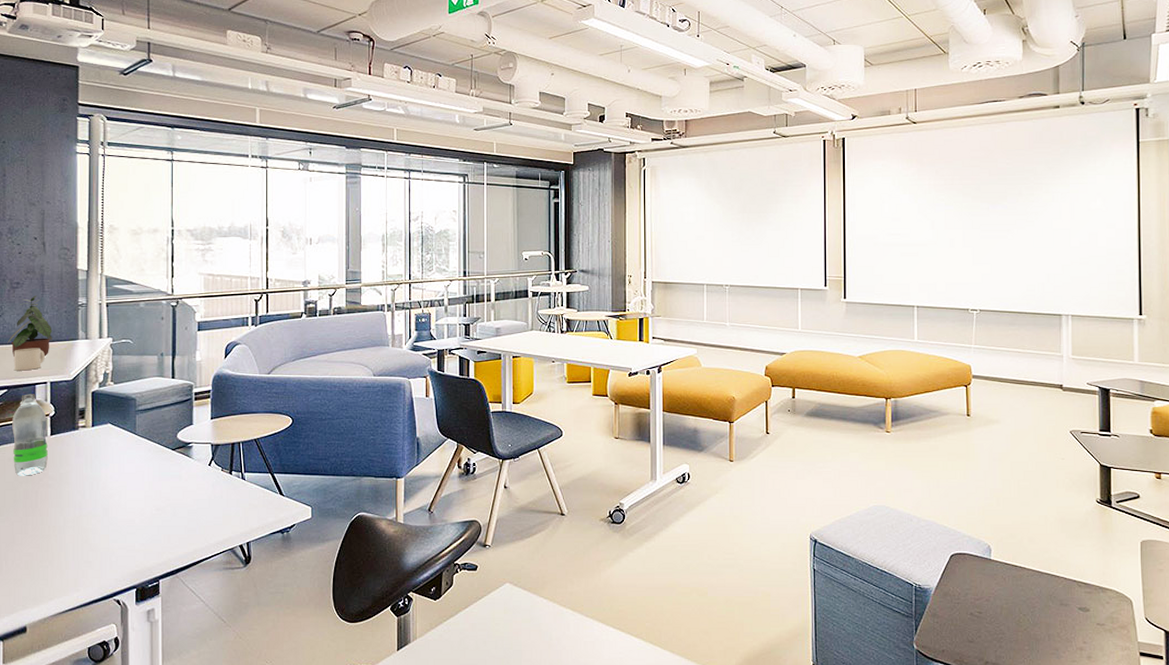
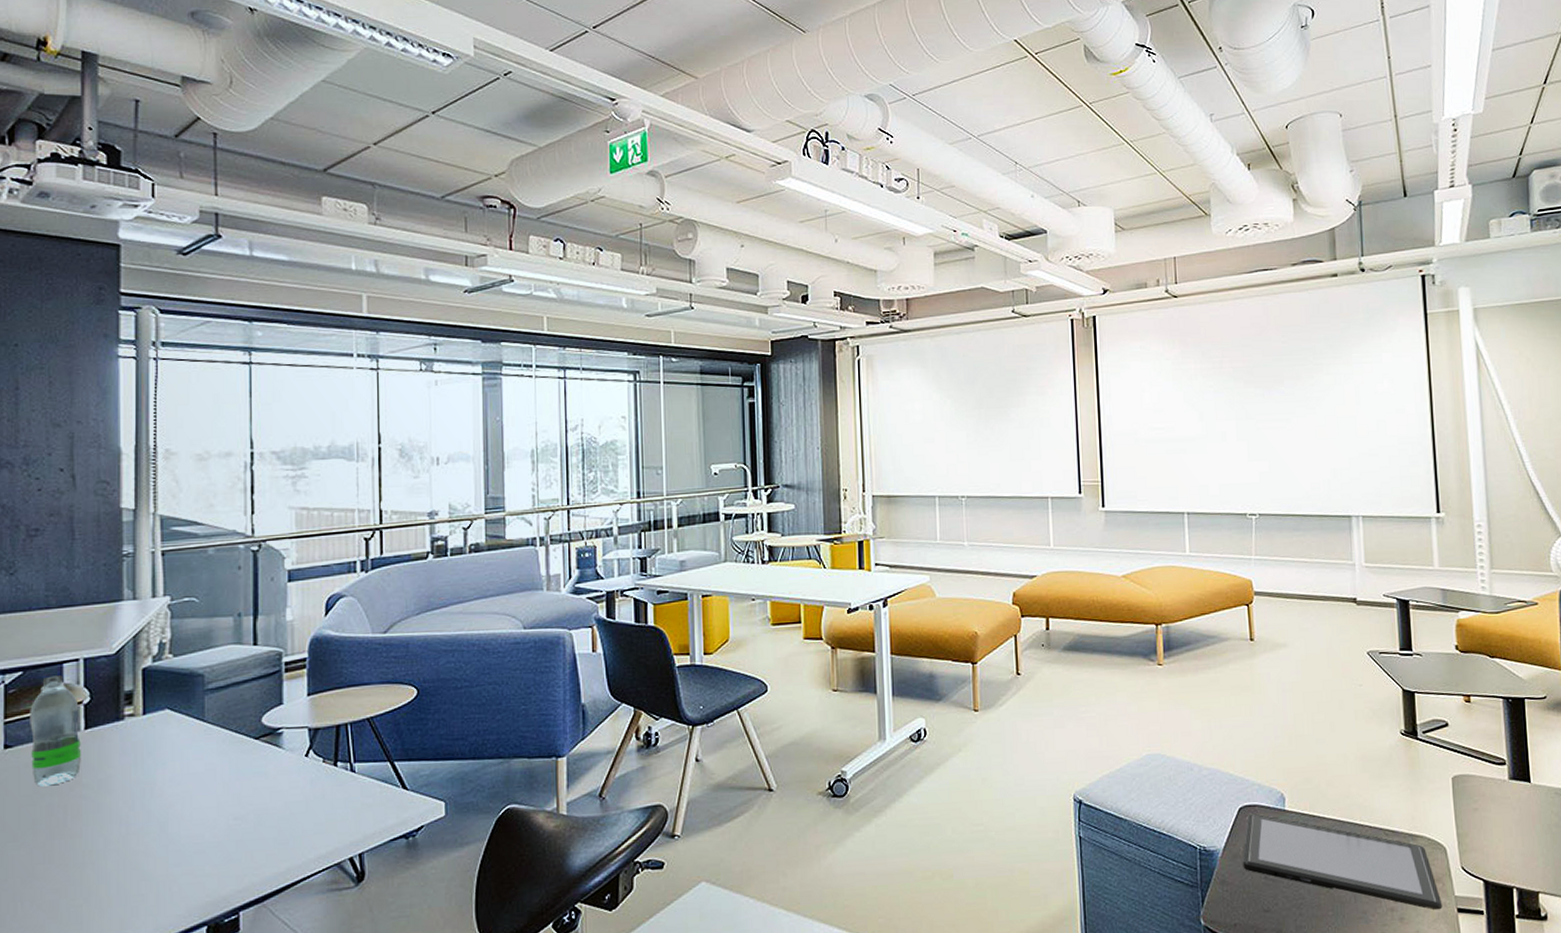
potted plant: present [7,295,52,359] -> none [22,545,86,628]
mug: present [13,348,45,371] -> none [31,614,76,646]
tablet: none [952,560,1126,653] -> present [1242,813,1443,911]

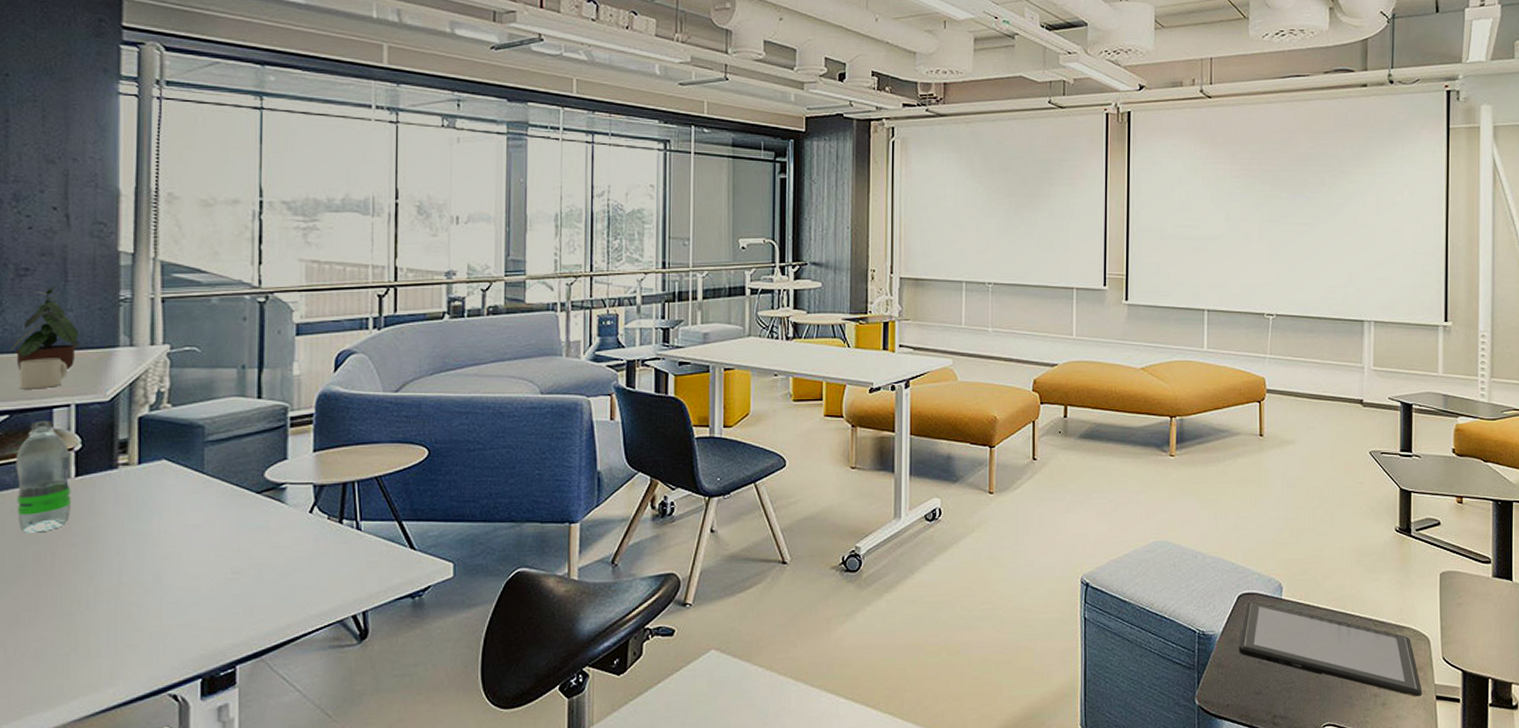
potted plant: none [22,545,86,628] -> present [9,286,80,373]
mug: none [31,614,76,646] -> present [19,358,68,389]

